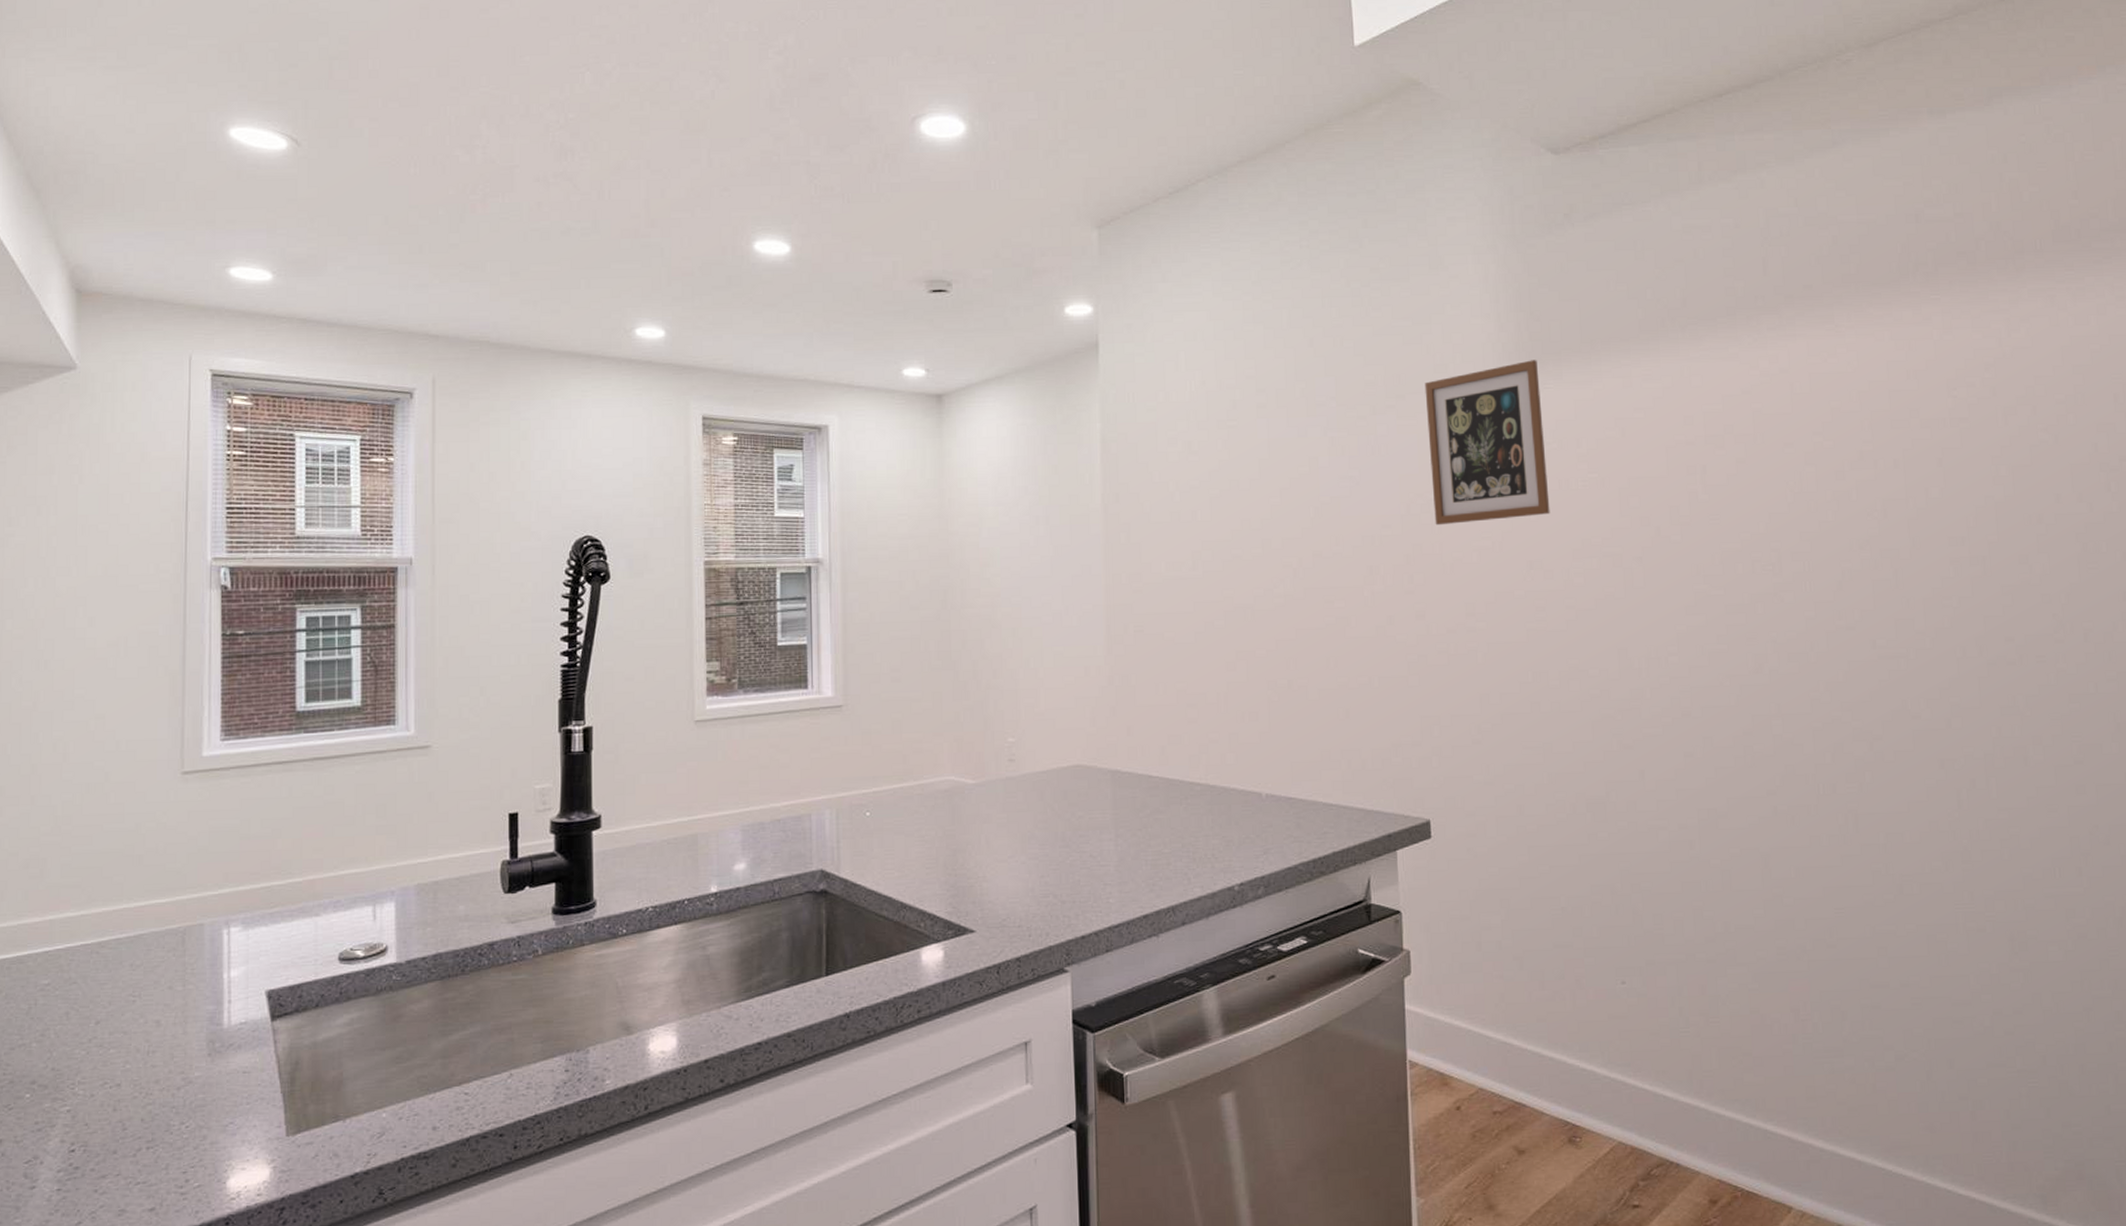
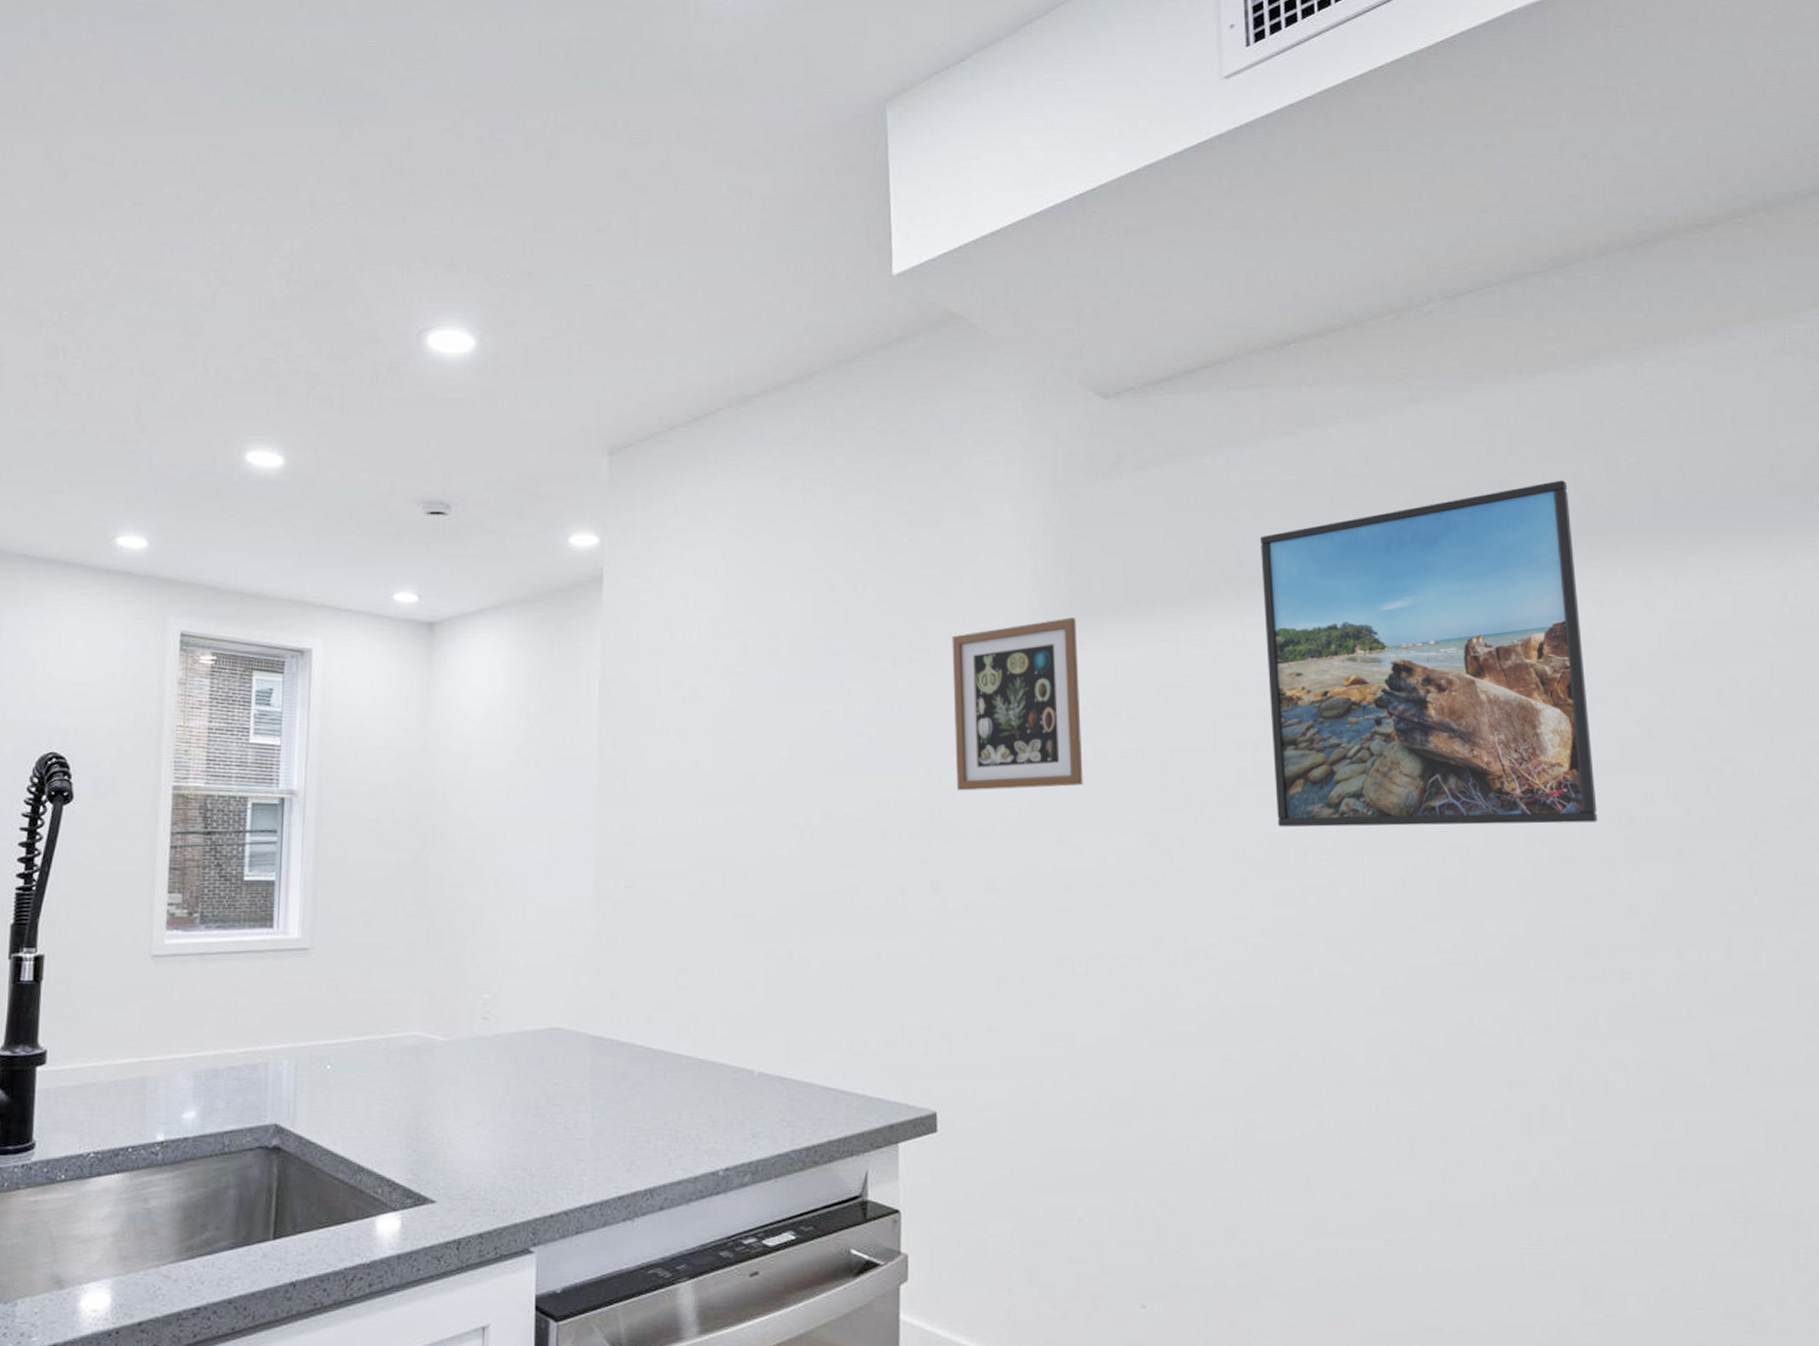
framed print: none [1702,211,2012,543] -> present [1260,480,1598,828]

